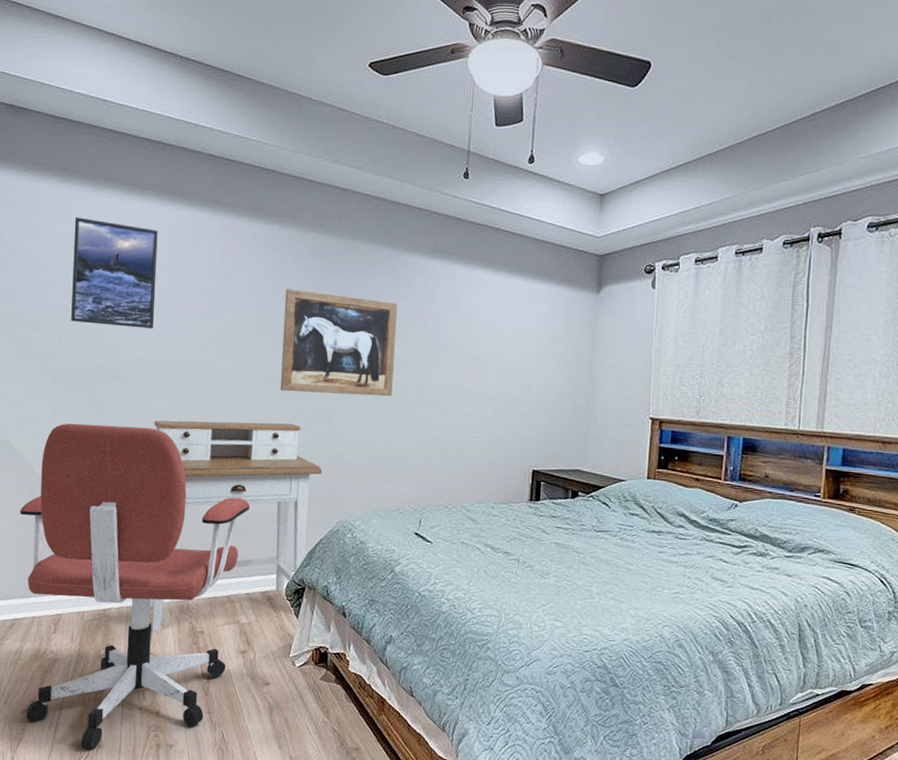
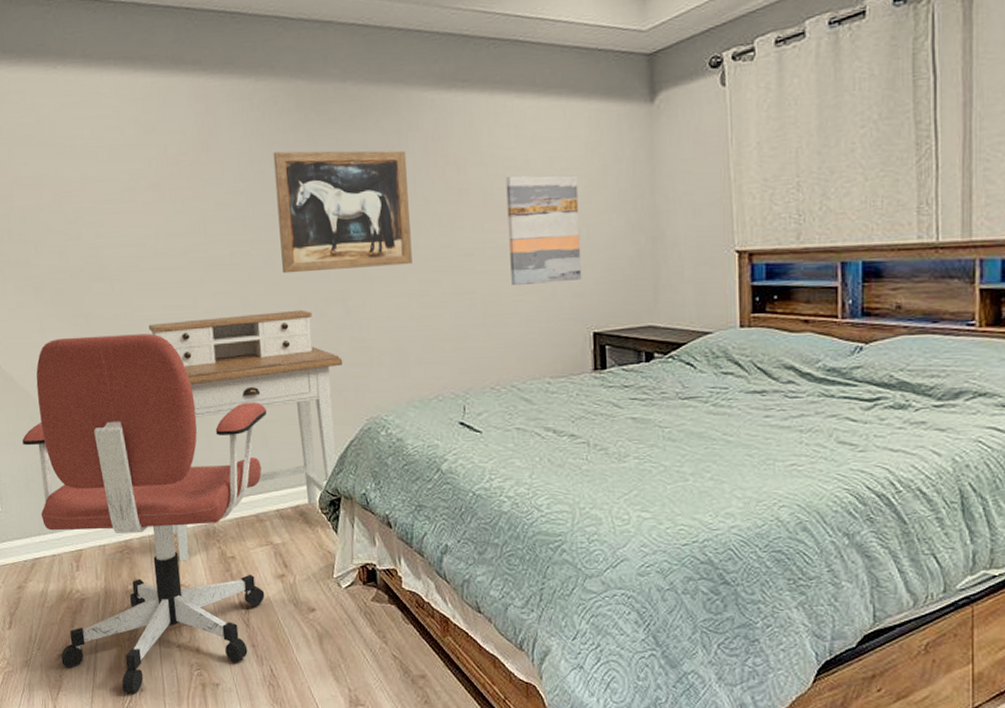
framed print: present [71,217,158,329] -> none [30,103,133,224]
wall art: none [471,336,534,426] -> present [505,174,582,286]

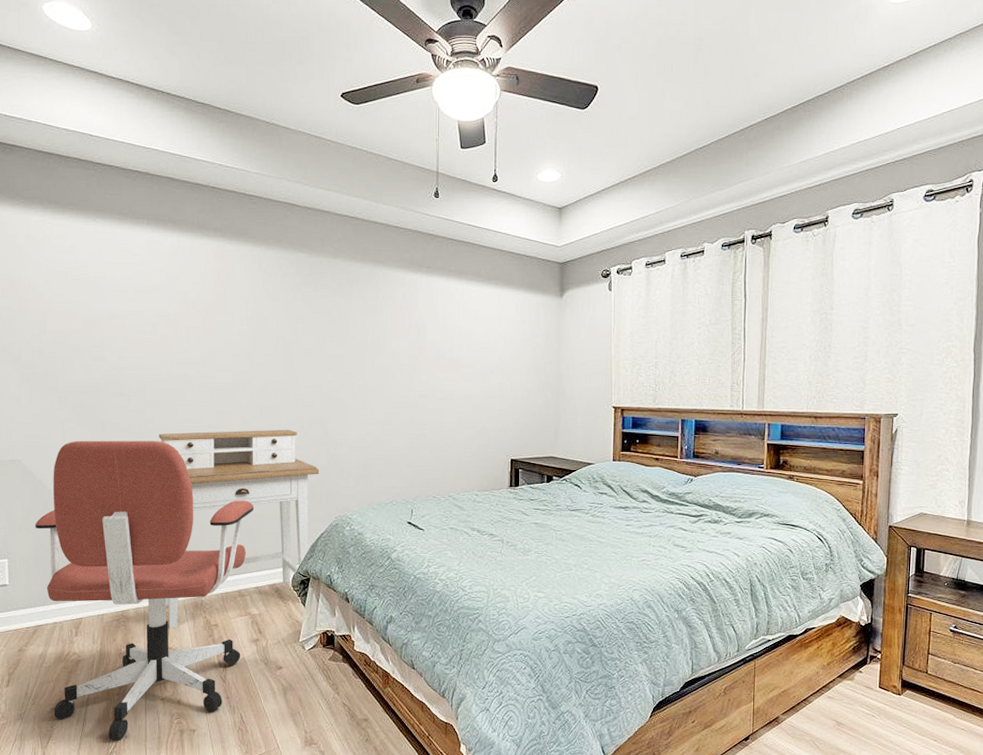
wall art: present [273,150,413,274] -> none [275,306,381,401]
wall art: present [505,174,582,286] -> none [454,341,506,422]

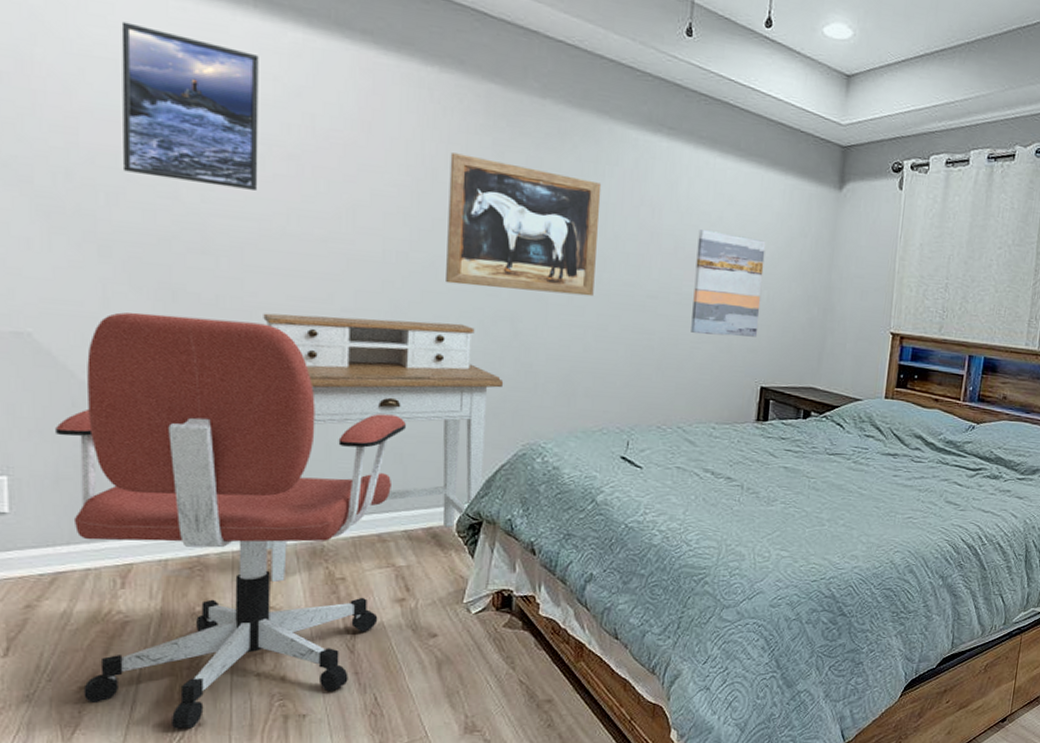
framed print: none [69,247,153,348] -> present [121,21,259,190]
wall art: none [275,306,381,401] -> present [446,152,602,297]
wall art: none [454,341,506,422] -> present [691,230,766,337]

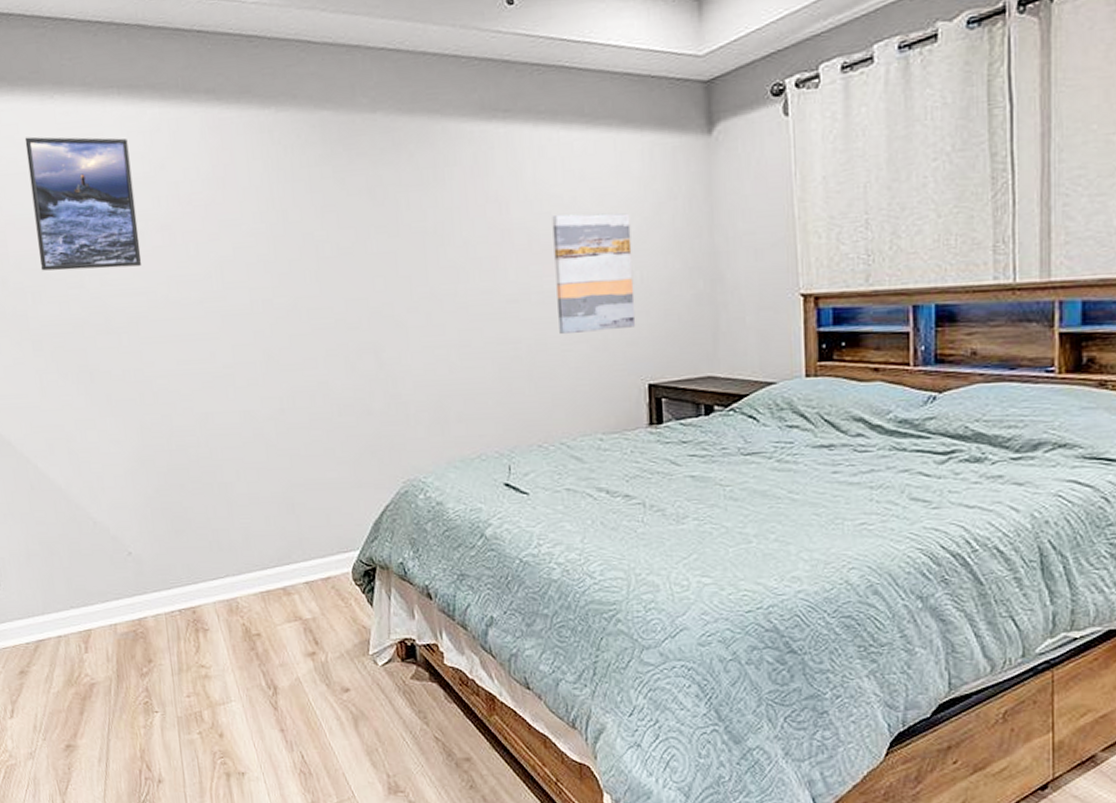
office chair: present [56,312,406,729] -> none [22,391,294,785]
desk: present [263,313,504,582] -> none [161,362,377,640]
wall art: present [446,152,602,297] -> none [296,187,452,324]

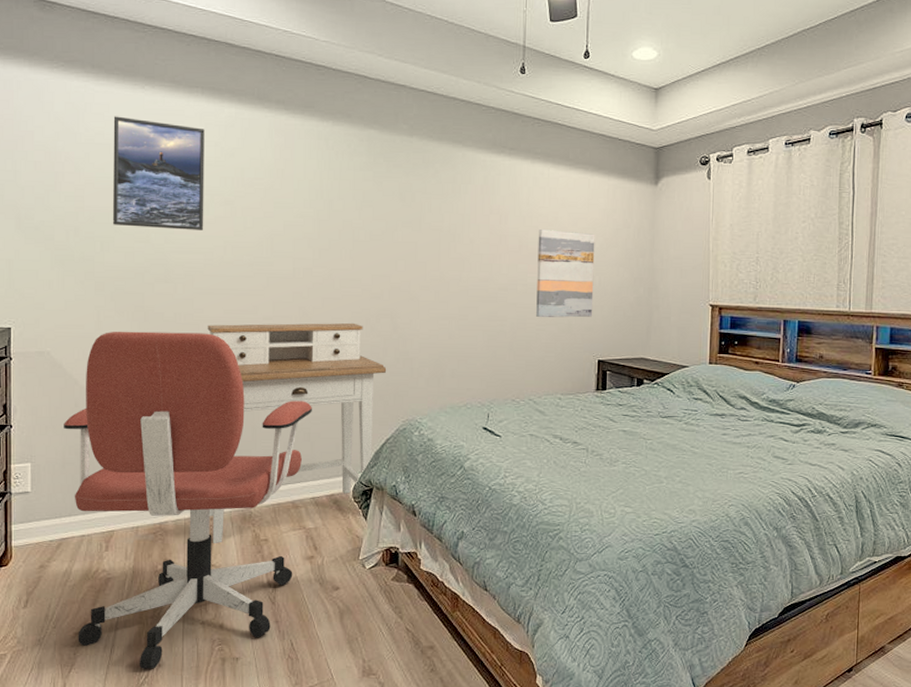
office chair: none [22,391,294,785] -> present [64,331,312,669]
desk: none [161,362,377,640] -> present [207,322,387,543]

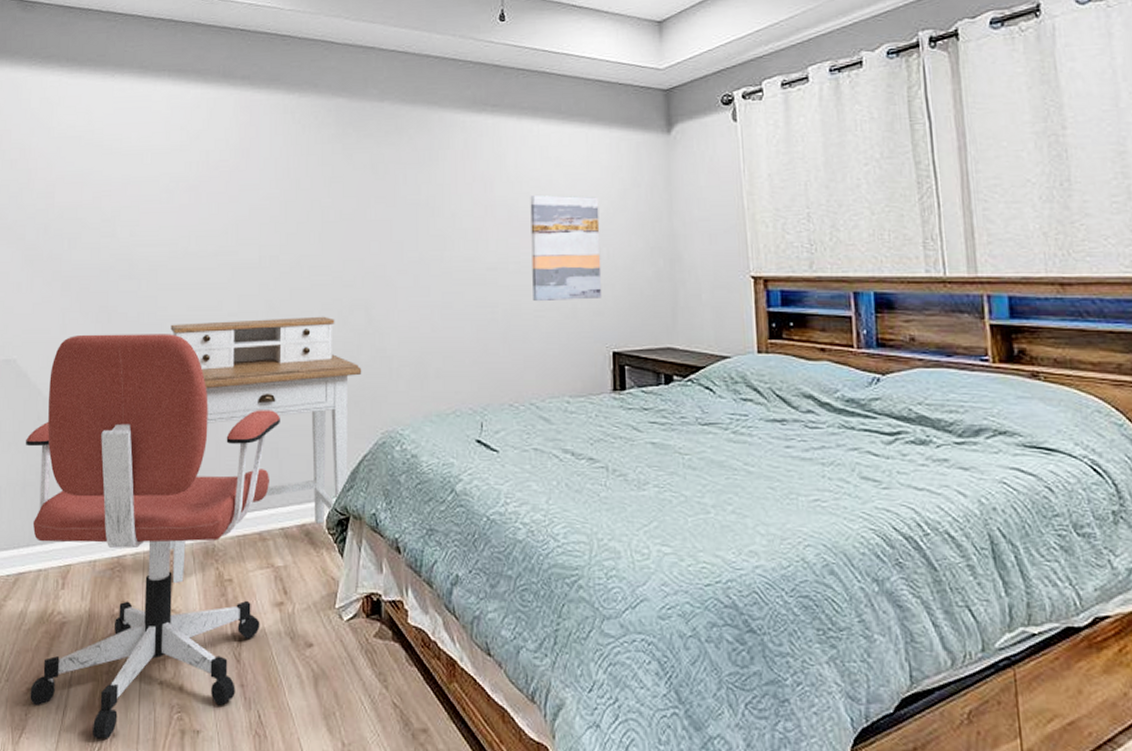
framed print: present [113,116,205,230] -> none [81,107,171,221]

